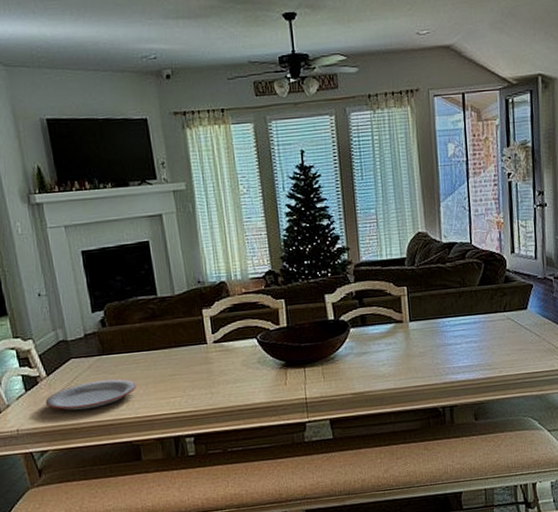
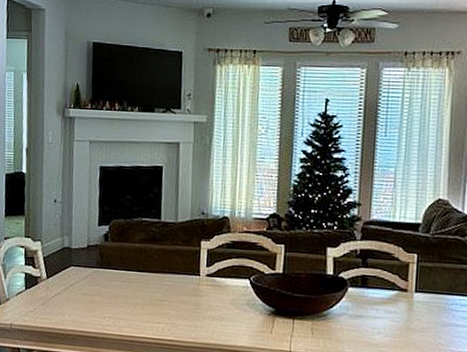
plate: present [45,378,137,411] -> none [40,291,126,318]

